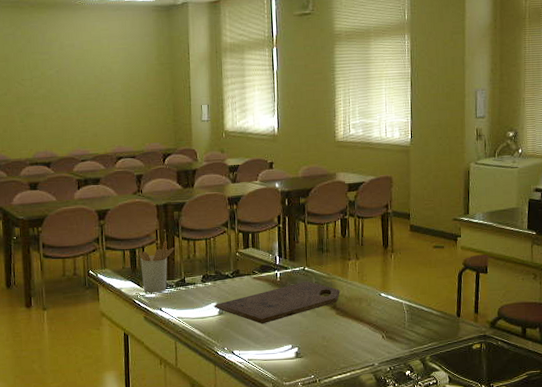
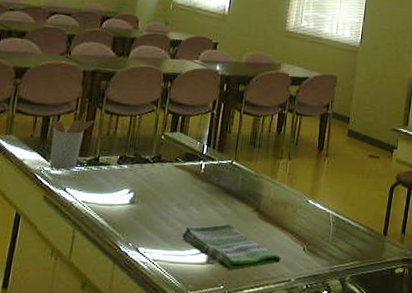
cutting board: present [214,281,340,324] -> none [125,176,267,220]
dish towel: none [270,322,362,362] -> present [182,223,281,270]

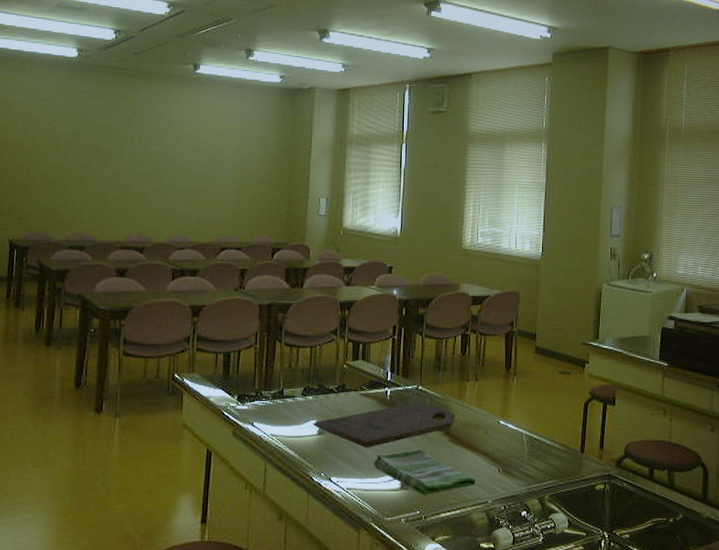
utensil holder: present [49,111,95,170] -> none [233,345,275,405]
cutting board: none [125,176,267,220] -> present [313,402,456,448]

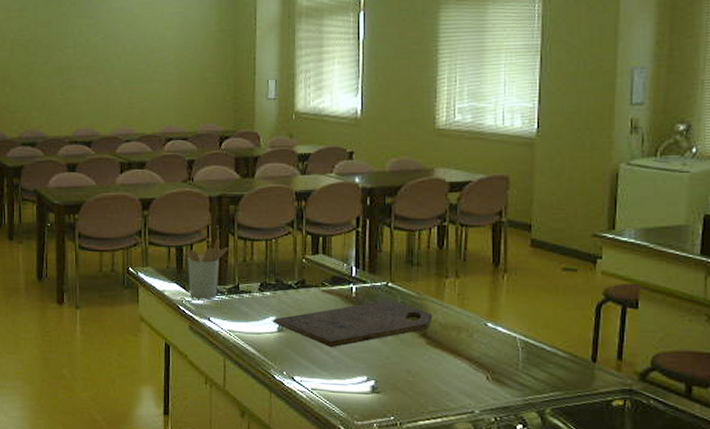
utensil holder: none [233,345,275,405] -> present [185,239,228,300]
dish towel: present [373,449,476,495] -> none [339,351,459,401]

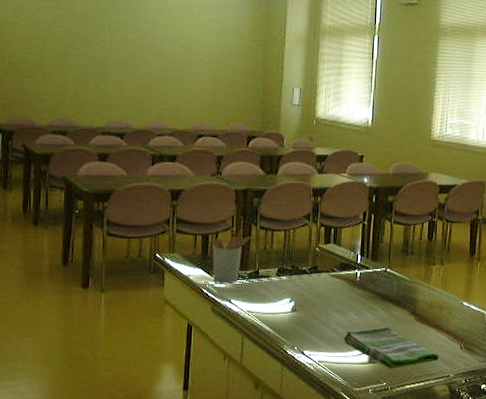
cutting board: present [272,300,433,348] -> none [287,283,421,325]
dish towel: none [339,351,459,401] -> present [343,326,439,369]

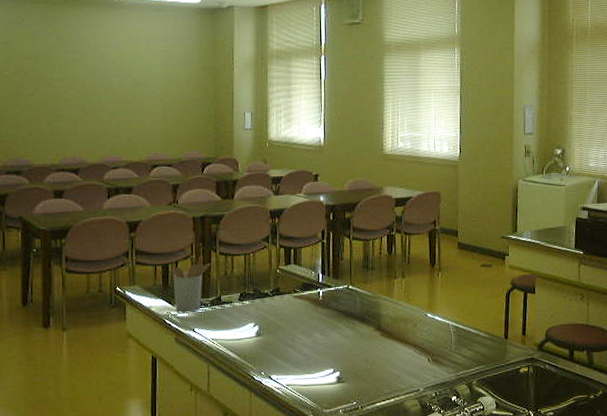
dish towel: present [343,326,439,369] -> none [310,344,407,387]

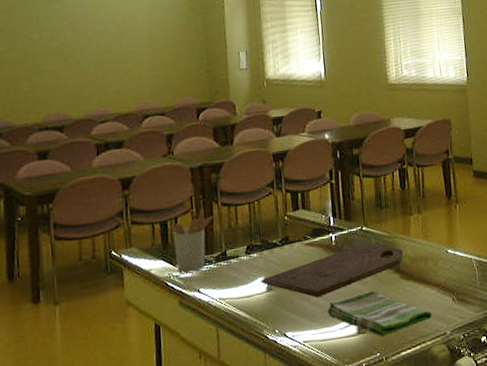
cutting board: none [251,300,385,347] -> present [261,242,403,298]
dish towel: none [310,344,407,387] -> present [327,290,432,337]

